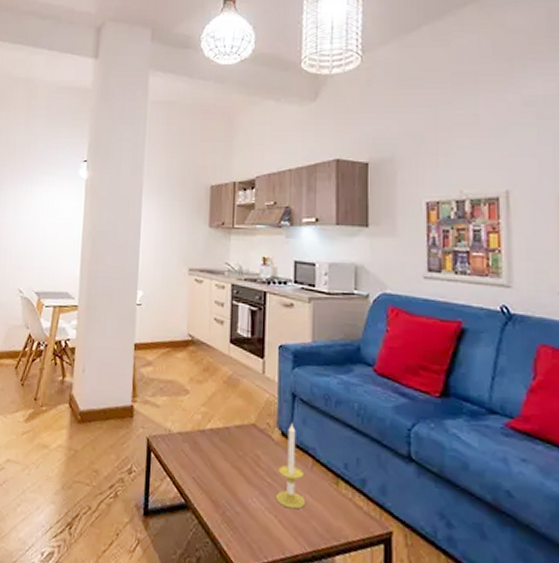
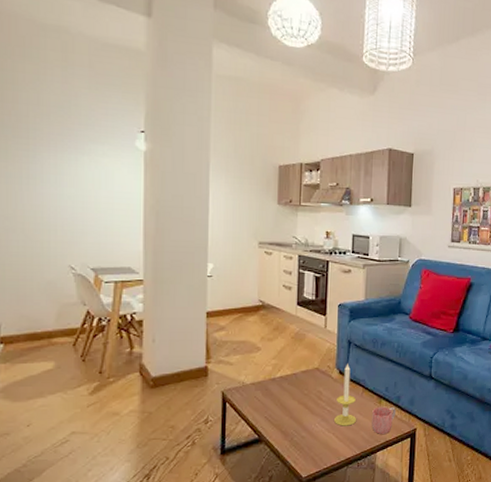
mug: none [327,489,361,531] -> present [372,406,397,434]

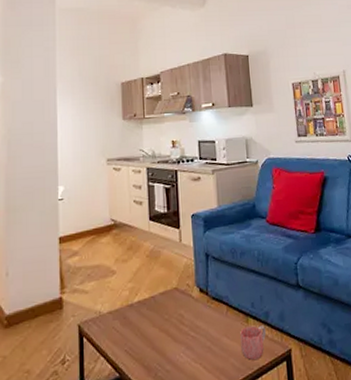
candle: present [334,363,357,426] -> none [200,279,225,354]

